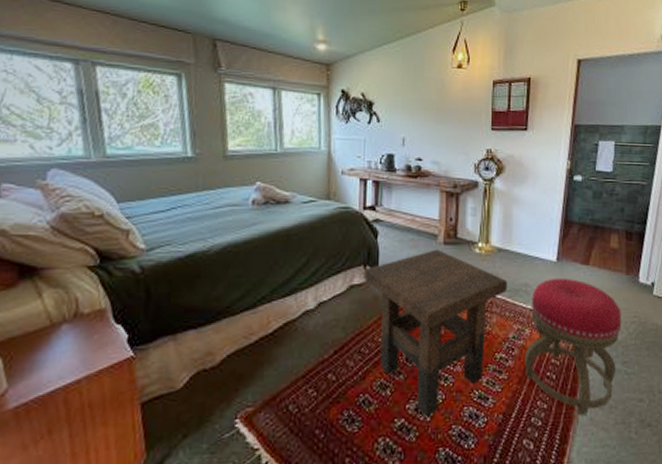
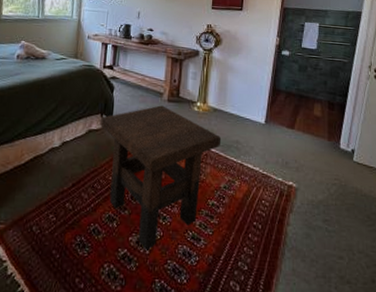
stool: present [524,277,622,416] -> none [233,138,324,266]

